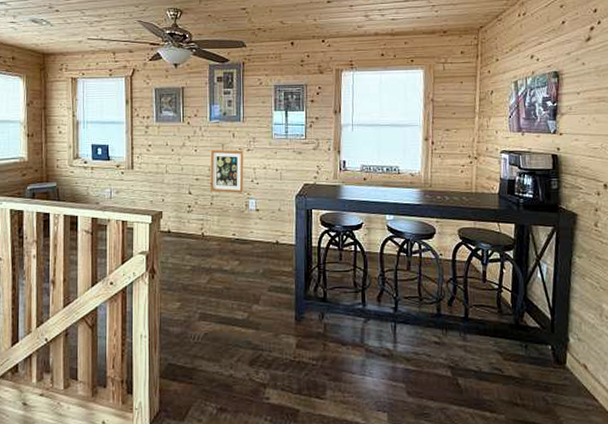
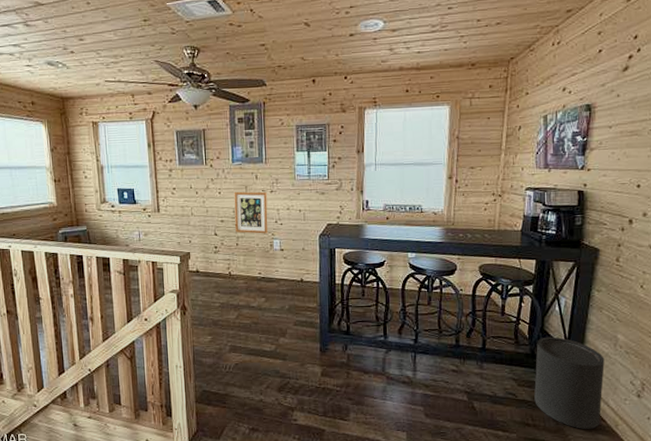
trash can: none [520,305,592,410] -> present [534,336,605,429]

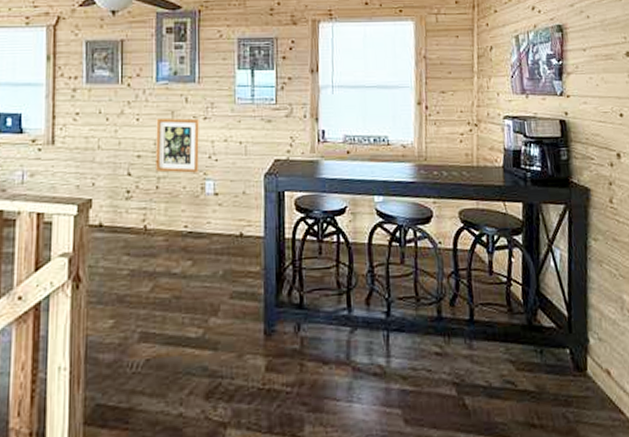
trash can: present [534,336,605,429] -> none [533,300,619,427]

